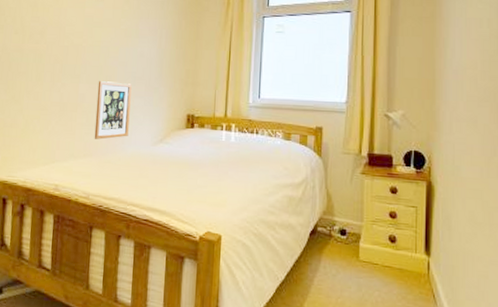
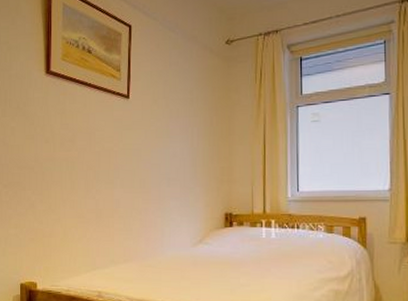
picture frame: present [94,81,132,140] -> none [132,184,167,244]

